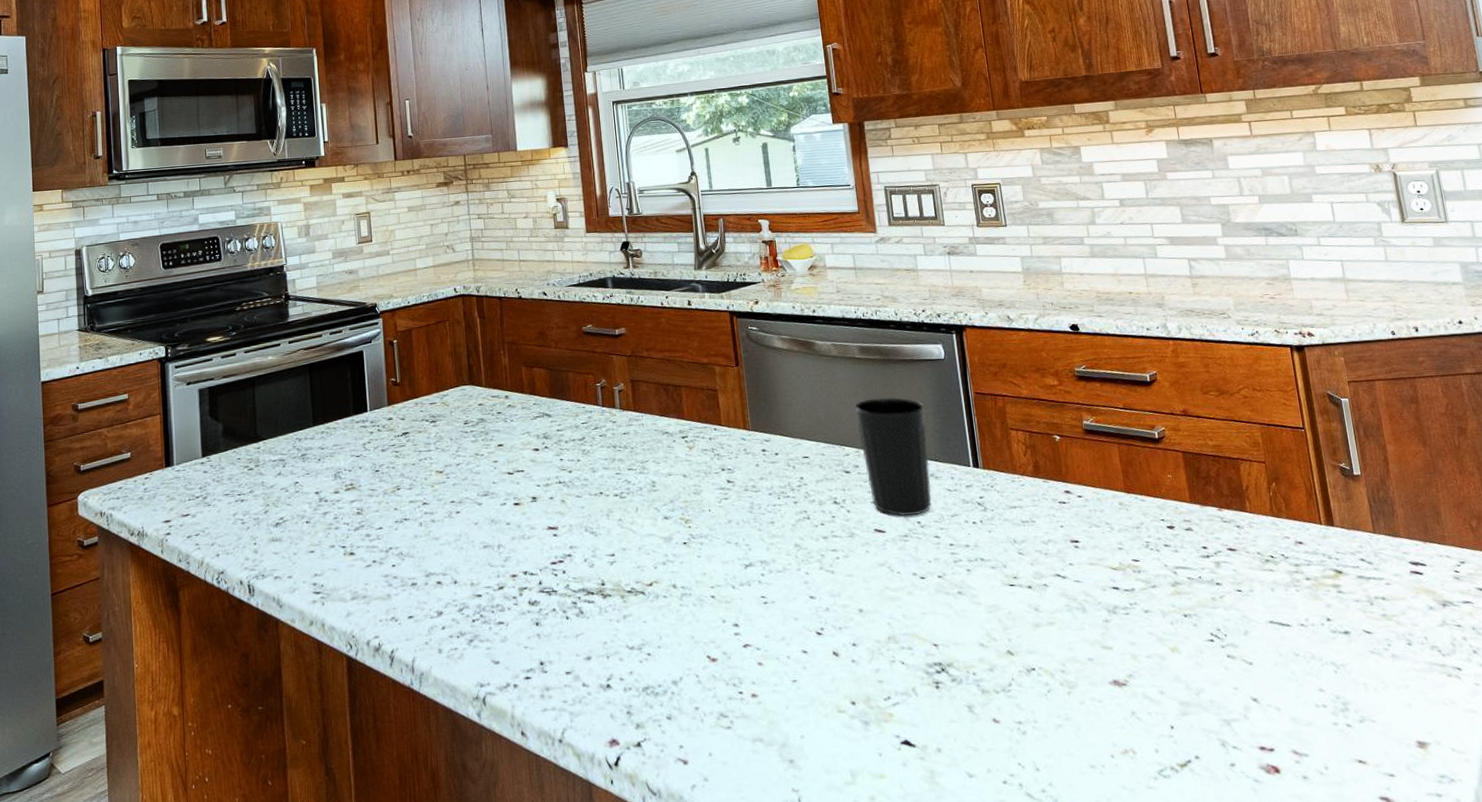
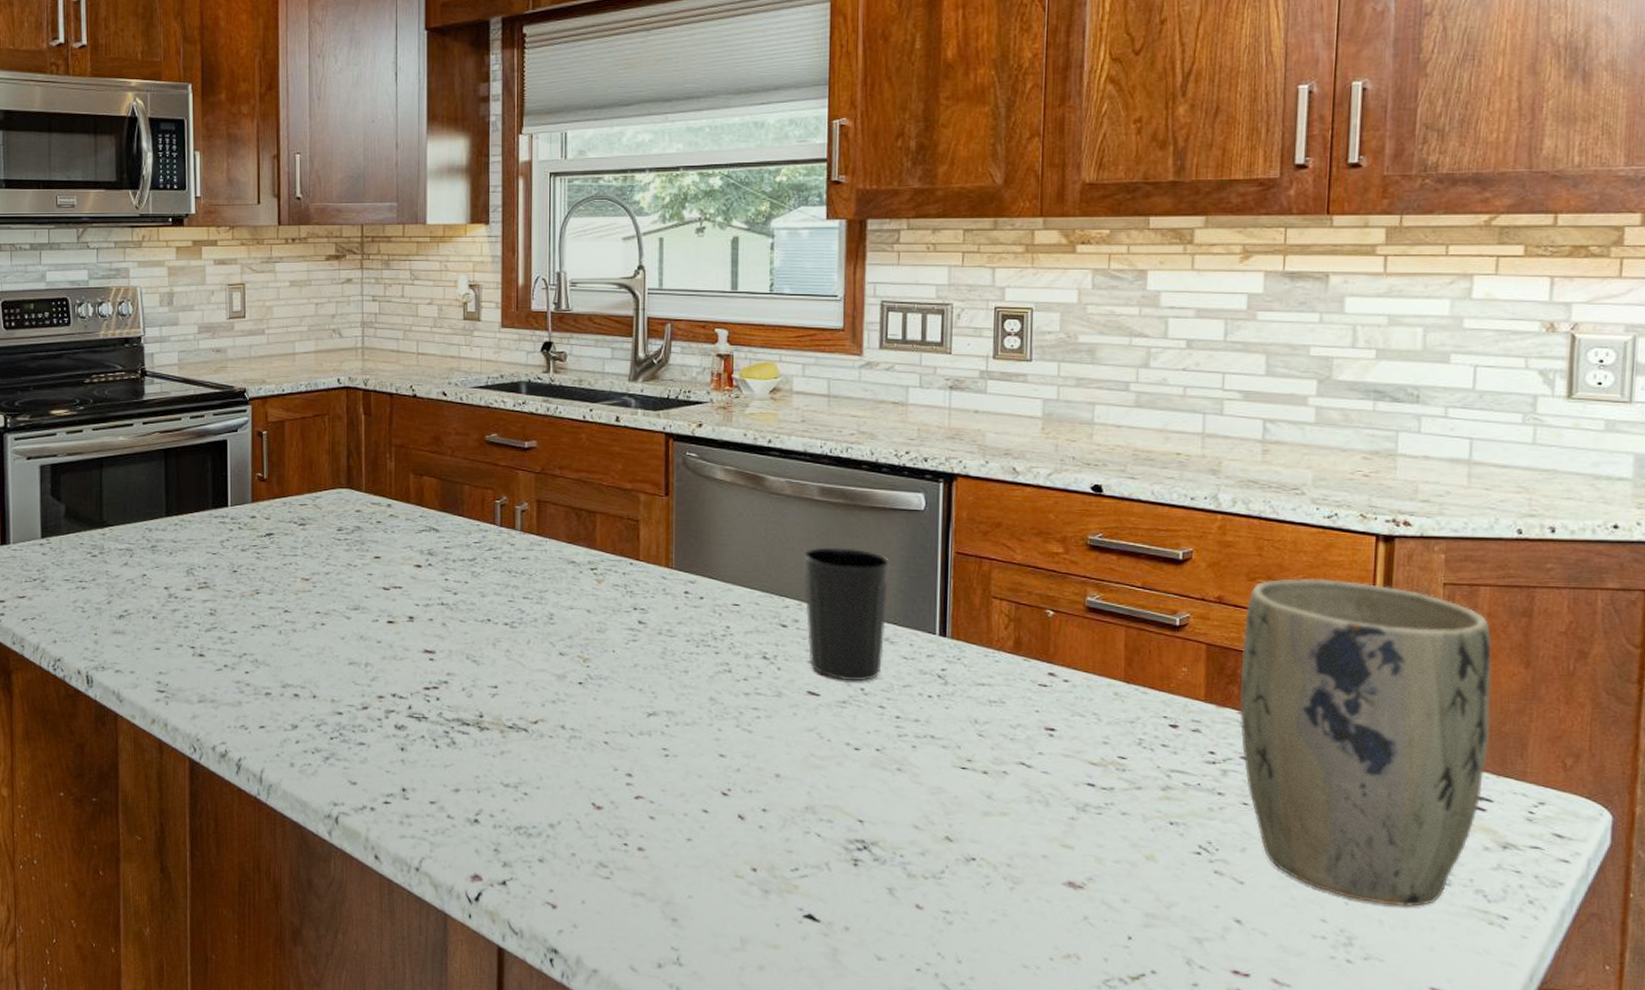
plant pot: none [1206,386,1417,669] -> present [1239,578,1492,907]

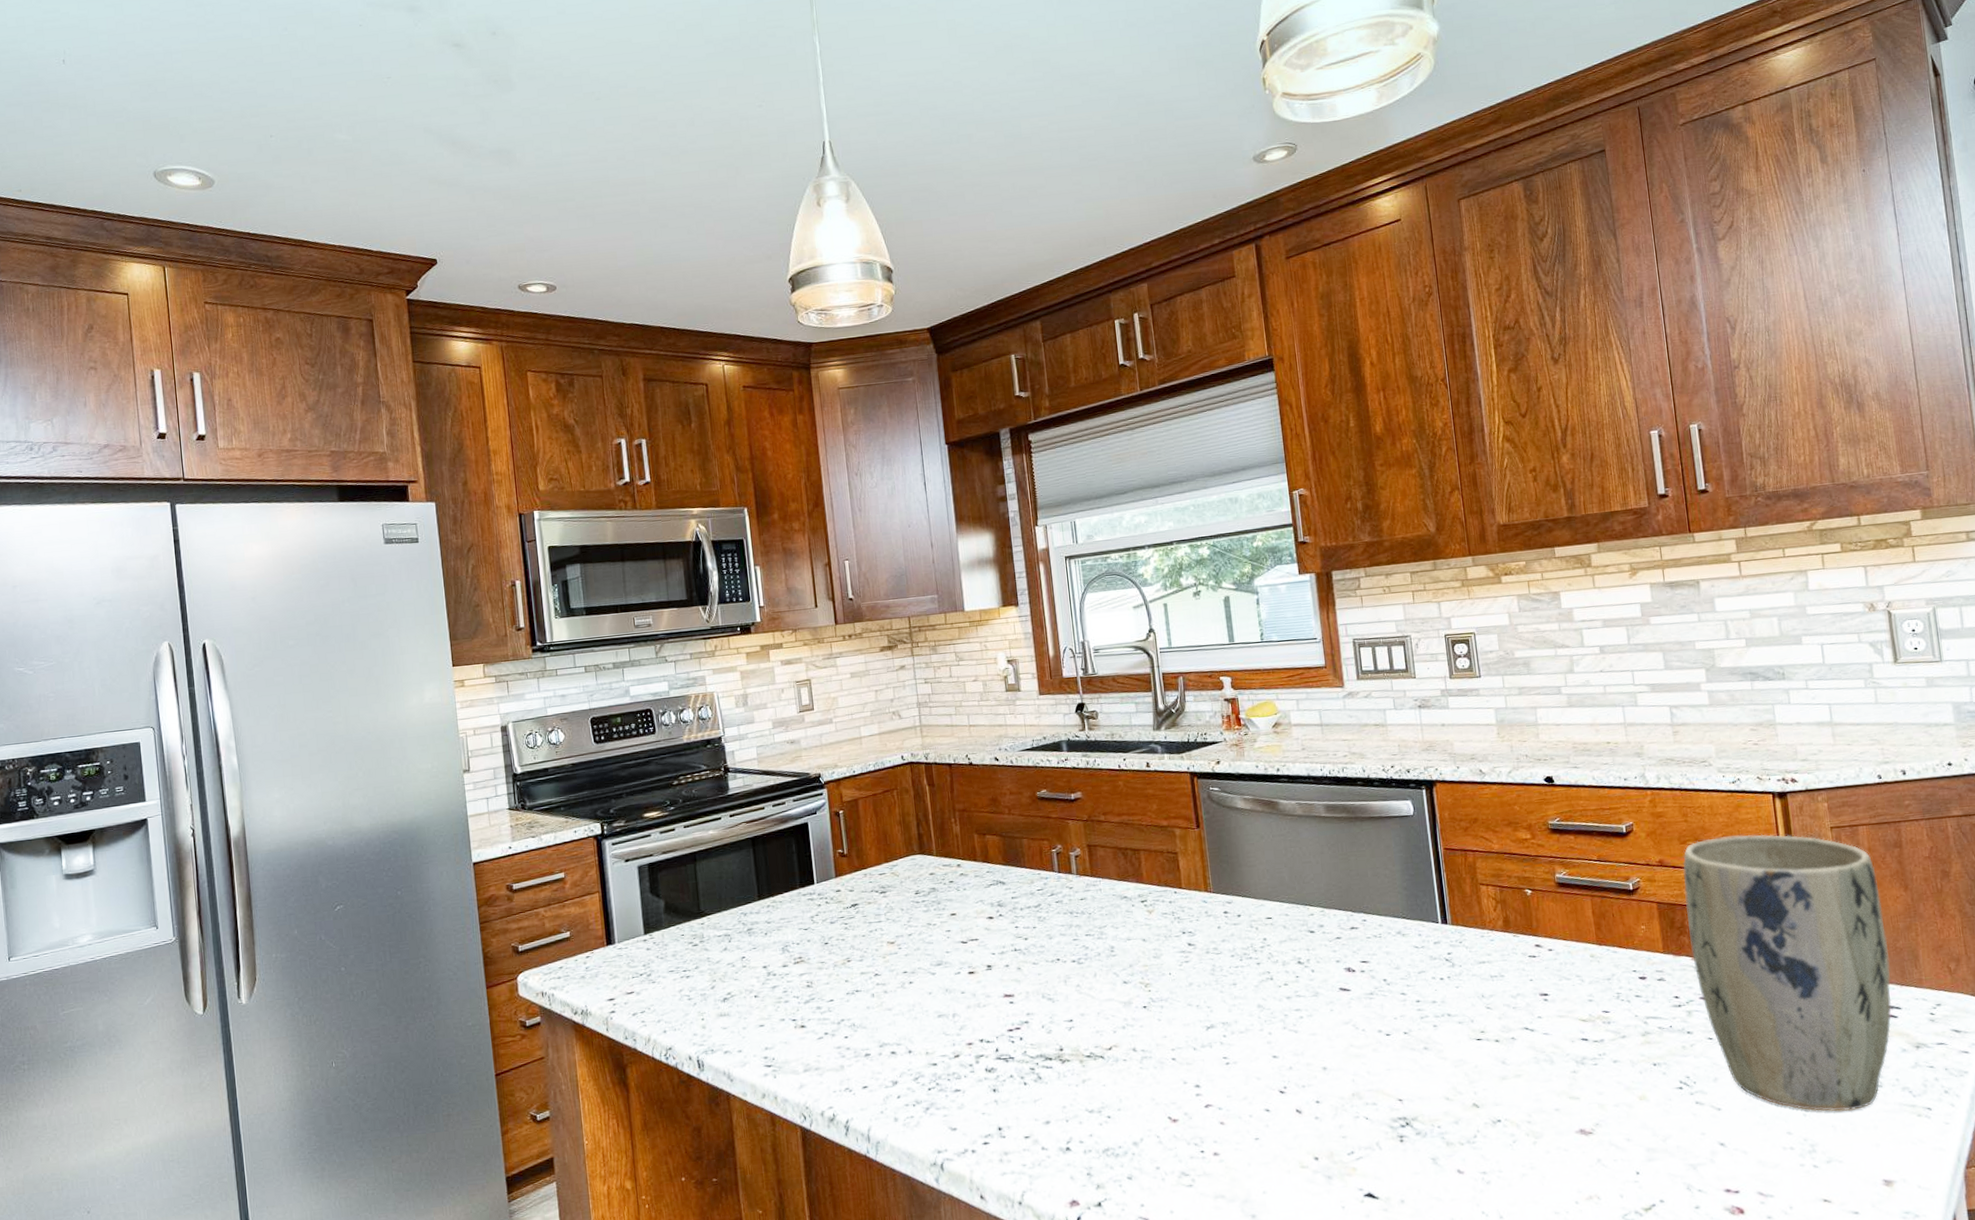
cup: present [803,547,889,681] -> none [1319,855,1398,974]

